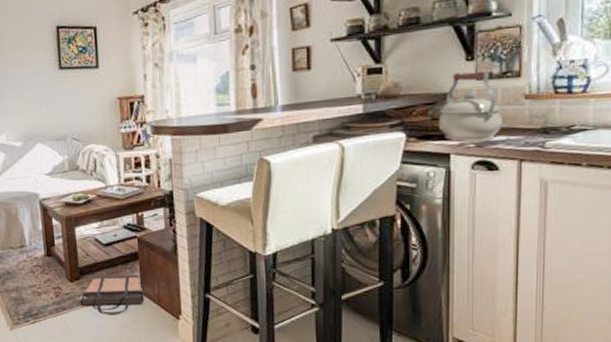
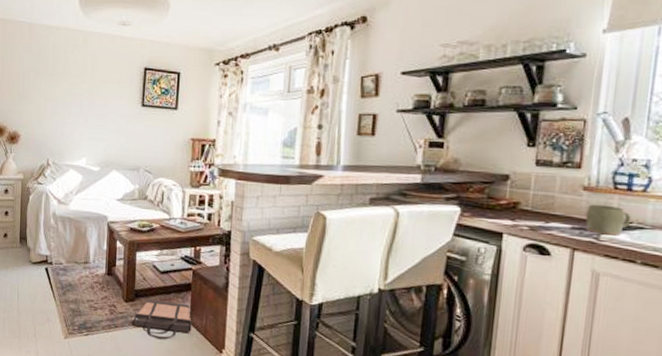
kettle: present [438,71,504,142] -> none [493,157,560,226]
mug: none [529,111,573,142] -> present [585,204,631,236]

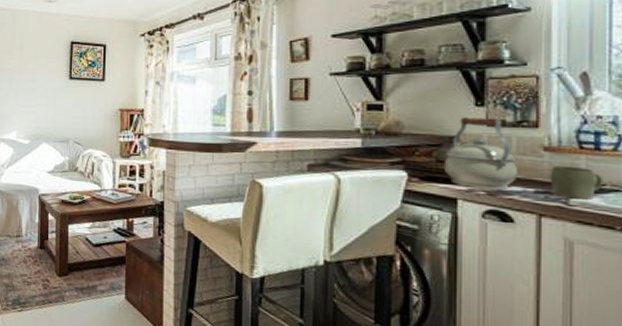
shopping bag: present [134,299,192,340] -> none [68,273,127,316]
kettle: none [493,157,560,226] -> present [443,117,519,190]

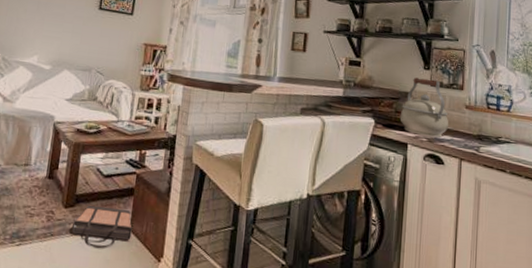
shopping bag: none [68,273,127,316] -> present [72,205,132,249]
mug: present [549,165,602,200] -> none [468,120,500,149]

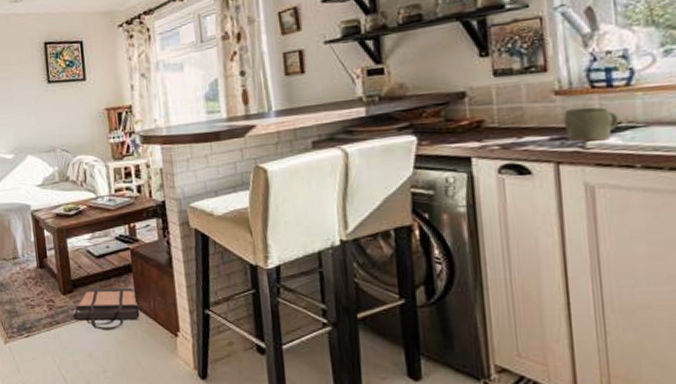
kettle: present [400,77,449,138] -> none [453,67,532,144]
mug: none [468,120,500,149] -> present [563,107,618,142]

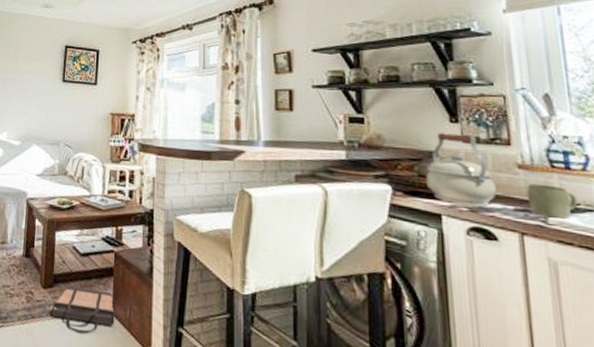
kettle: none [453,67,532,144] -> present [425,133,498,207]

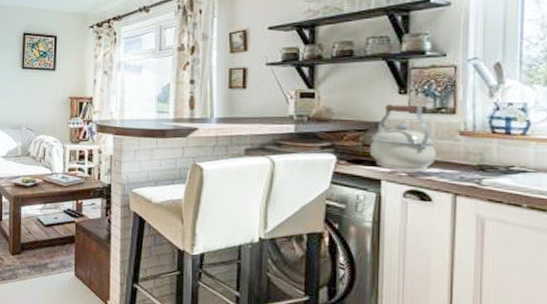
shopping bag: present [52,285,115,334] -> none [21,252,77,292]
mug: present [526,183,577,219] -> none [464,148,512,180]

